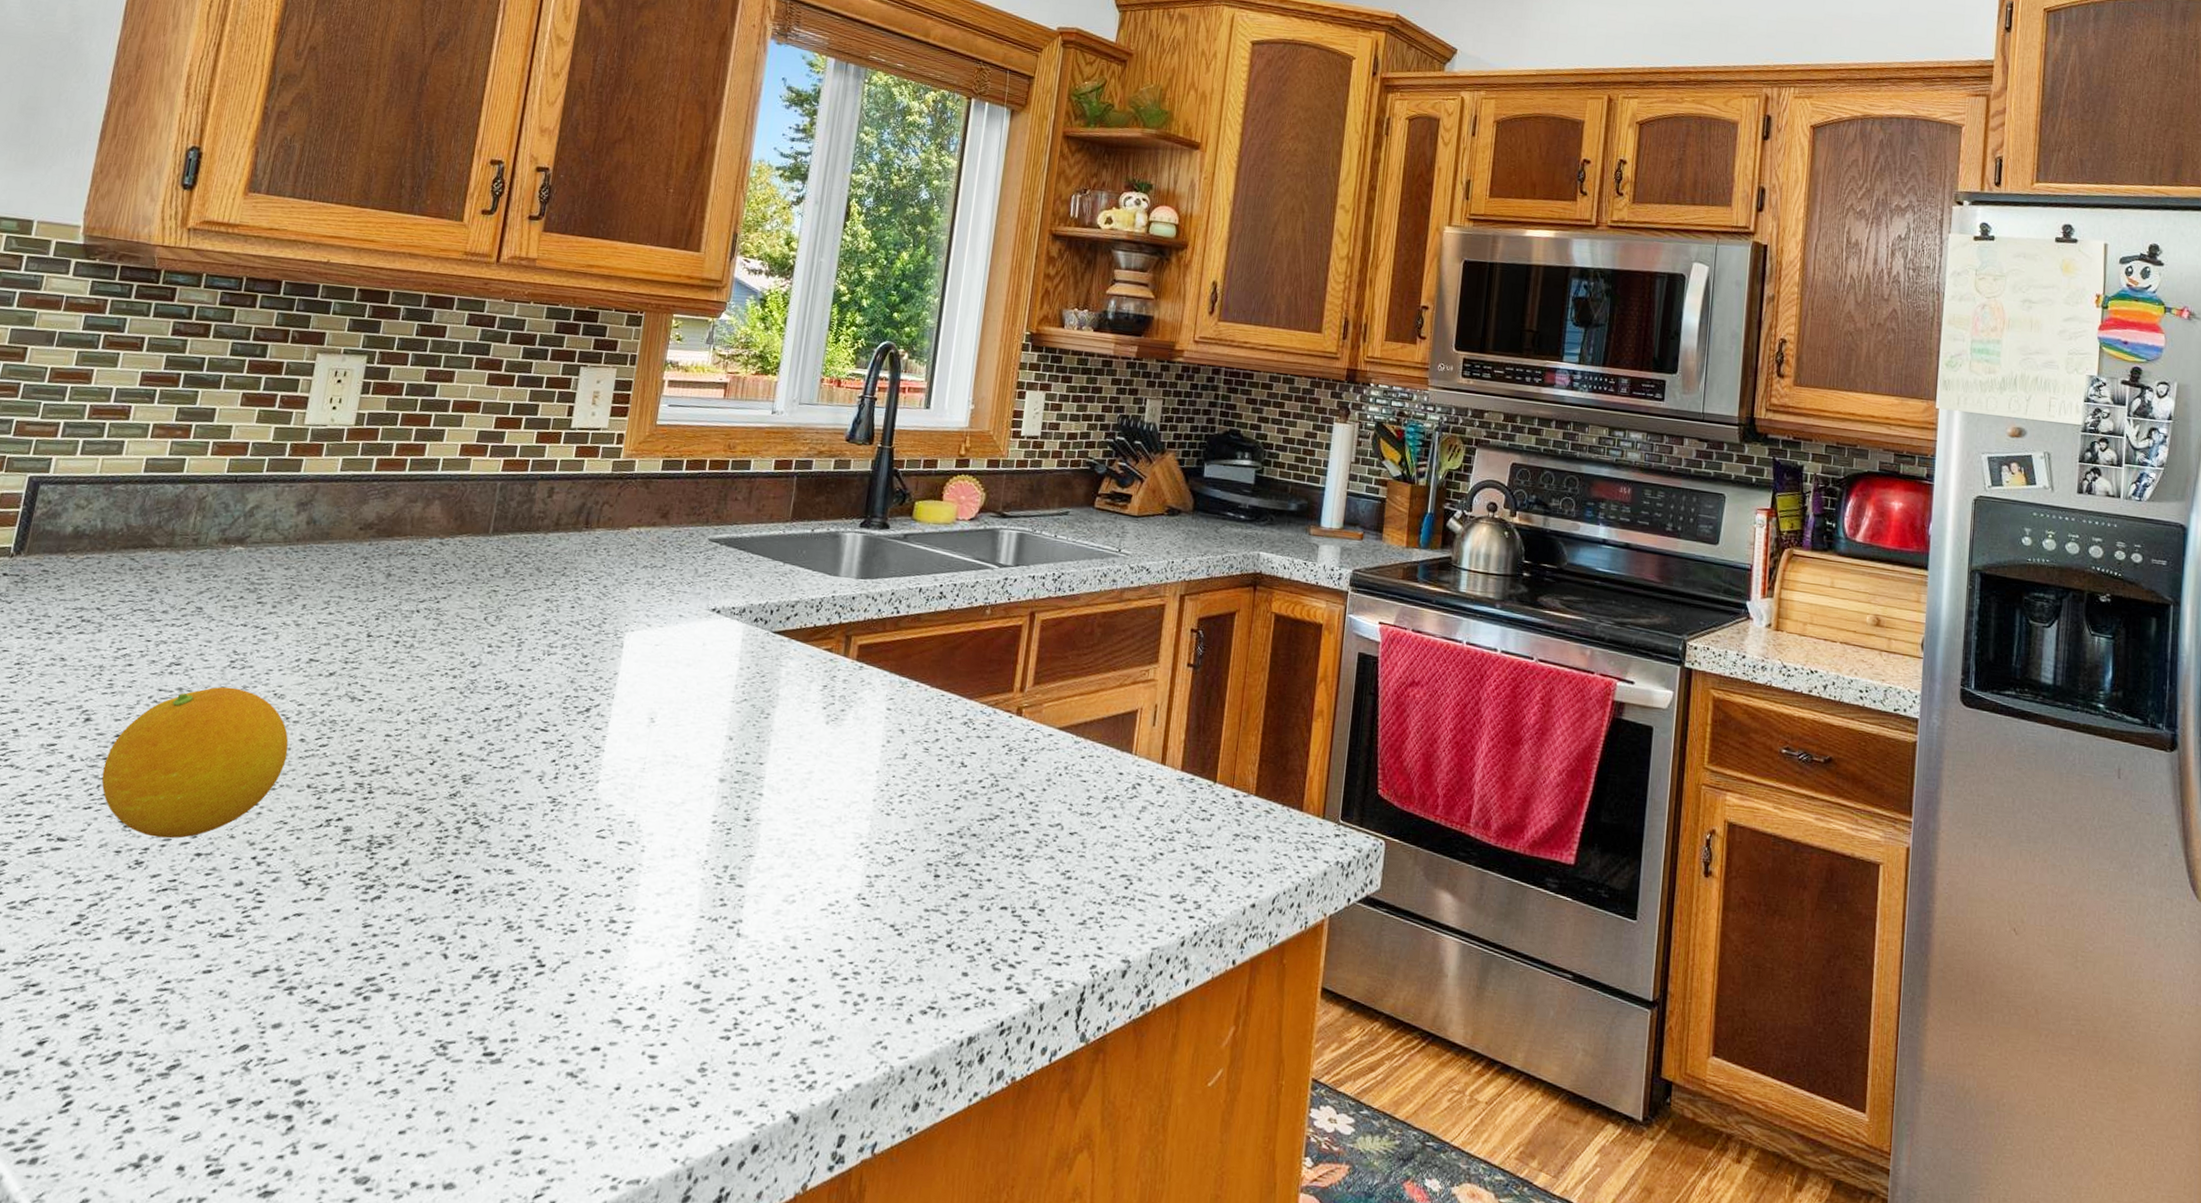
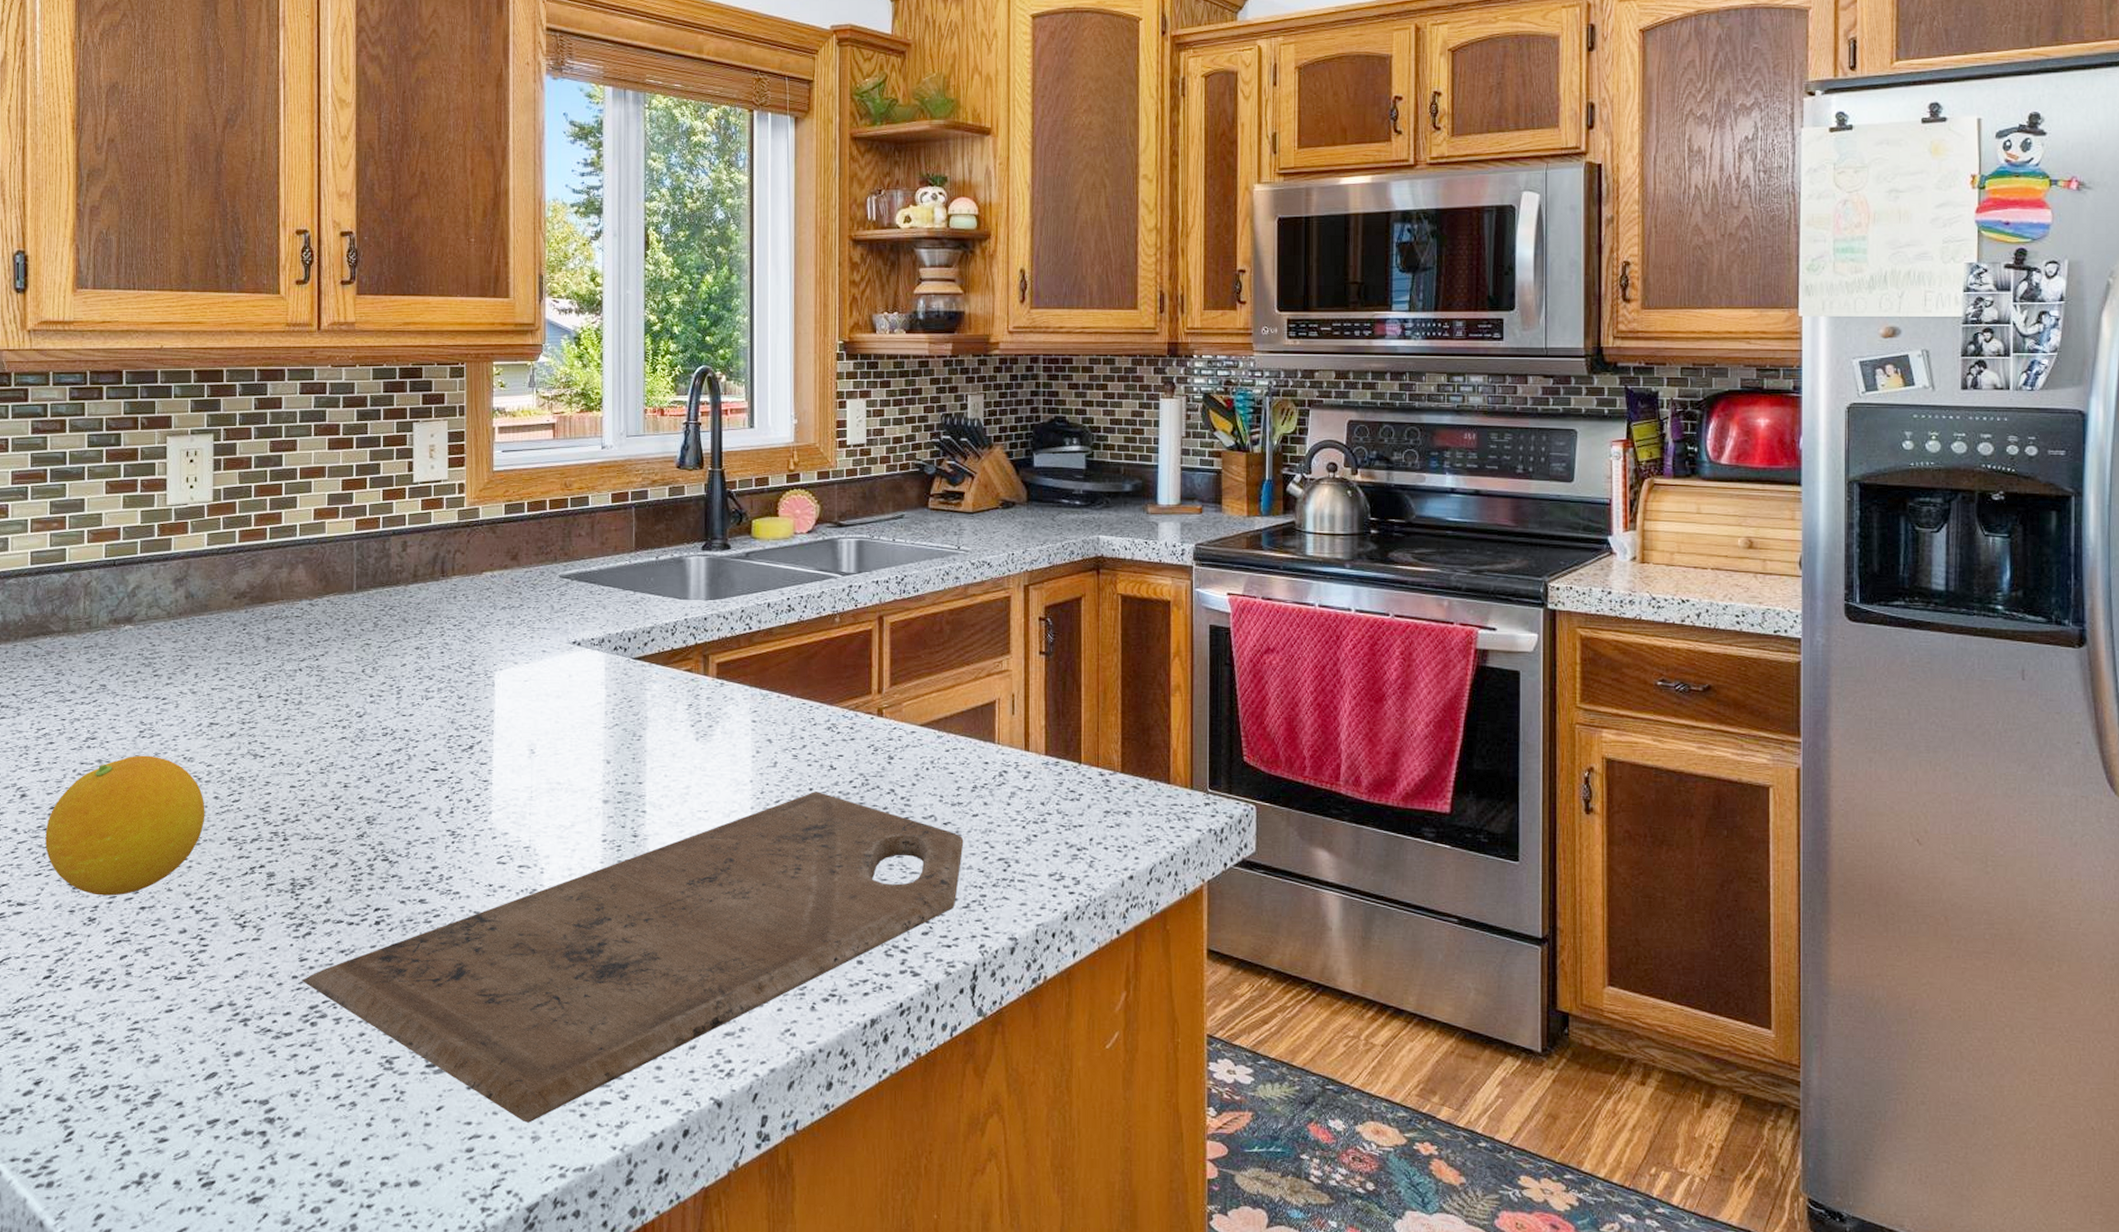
cutting board: none [361,788,1088,1126] -> present [302,791,964,1123]

